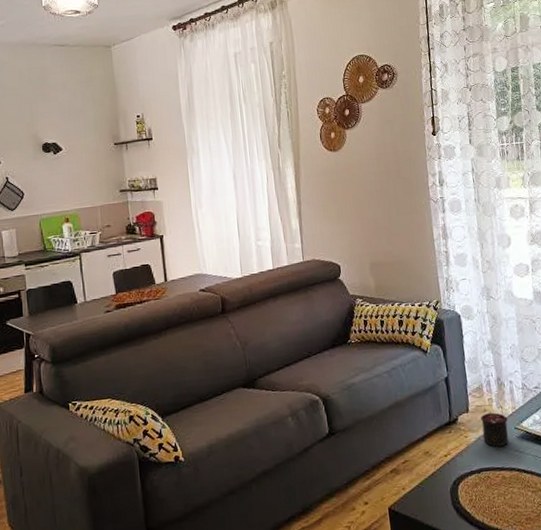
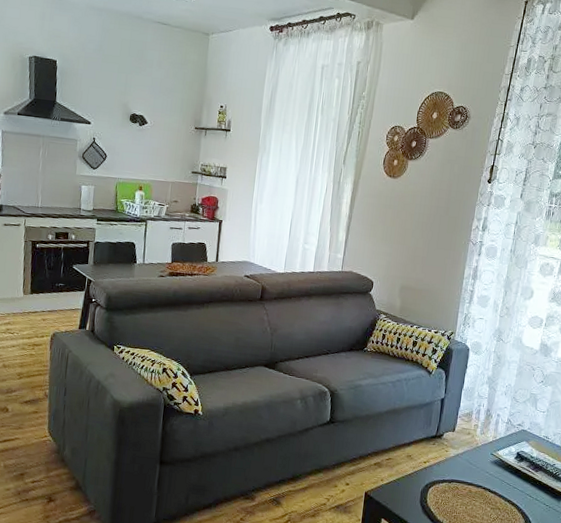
candle: present [480,407,509,447] -> none [461,434,487,466]

